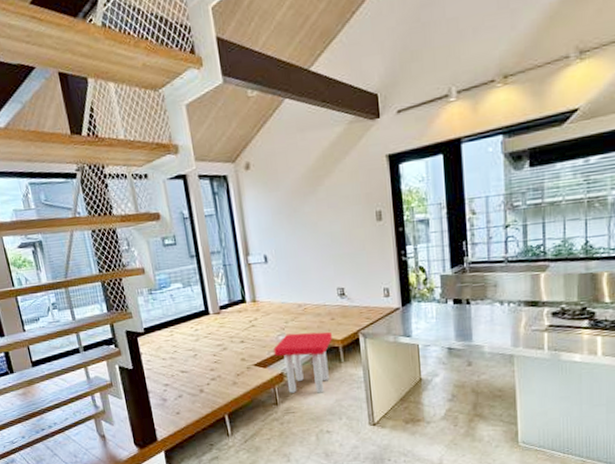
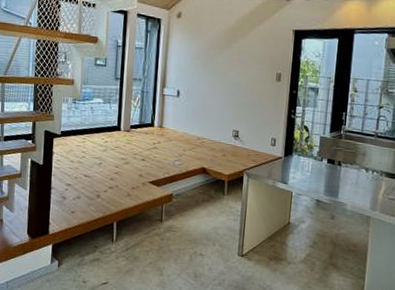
stool: present [273,331,332,393] -> none [168,161,221,219]

